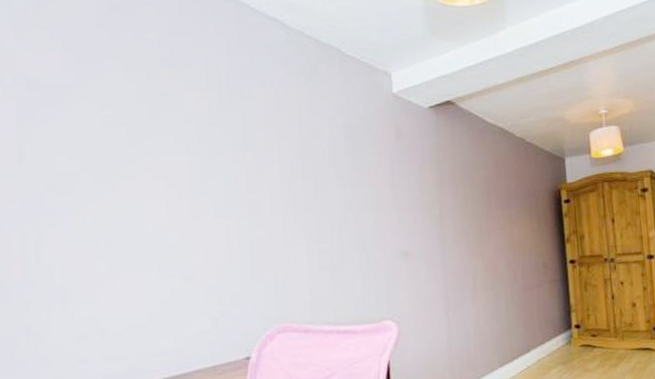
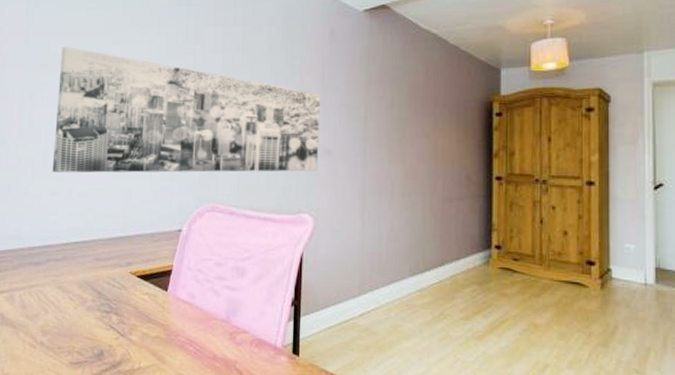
wall art: none [72,163,396,313] -> present [53,47,320,173]

